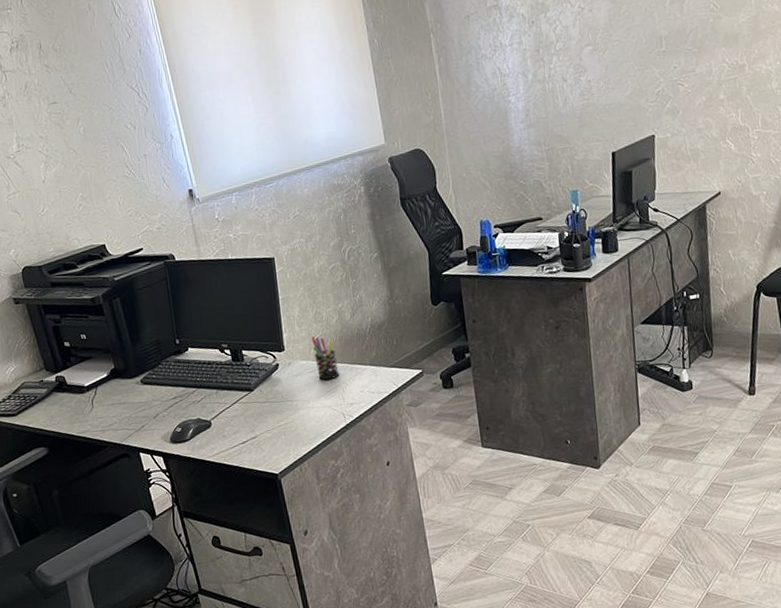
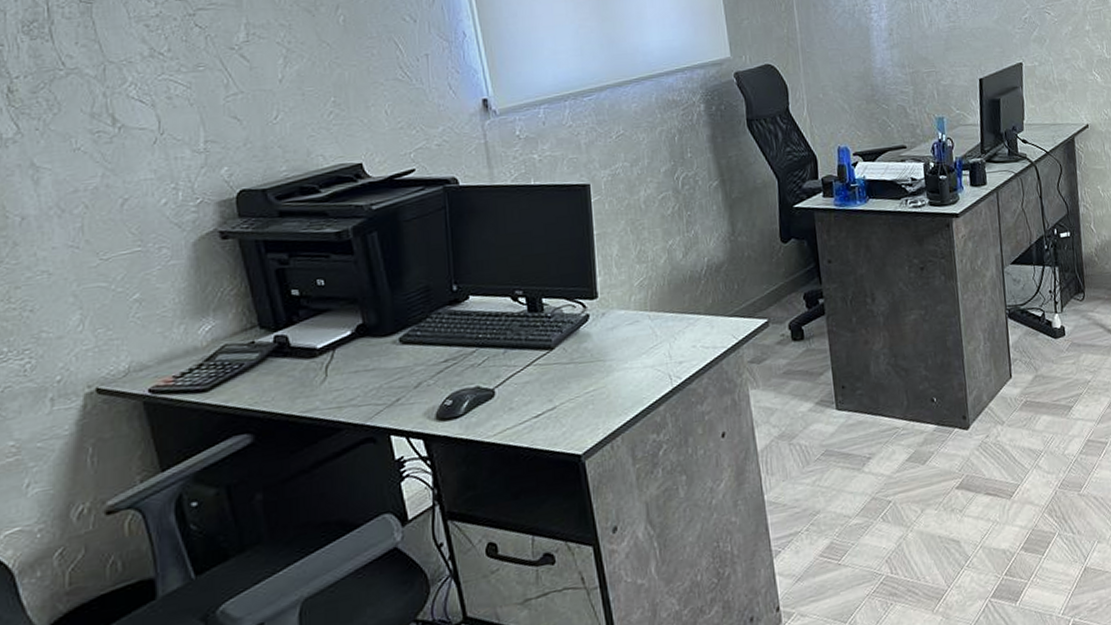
pen holder: present [311,336,339,380] -> none [632,280,666,334]

